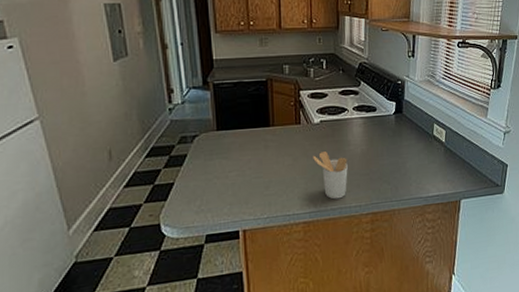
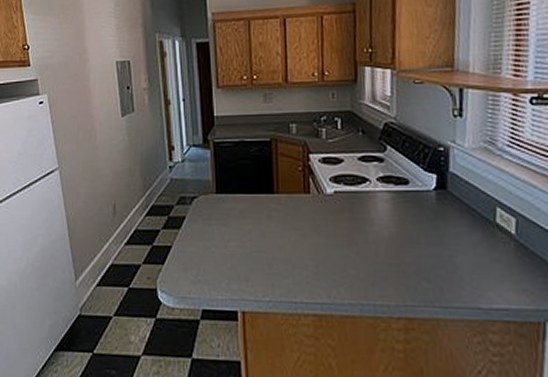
utensil holder: present [313,151,348,200] -> none [325,230,371,292]

